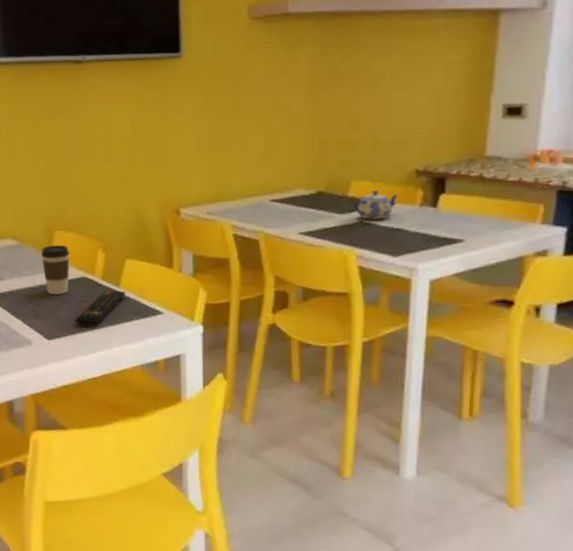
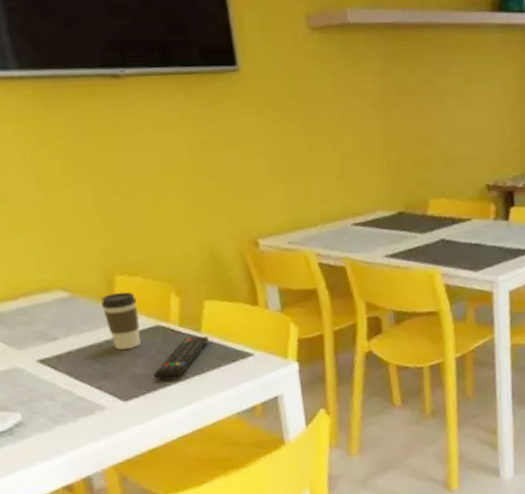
teapot: present [354,191,399,220] -> none [434,208,474,237]

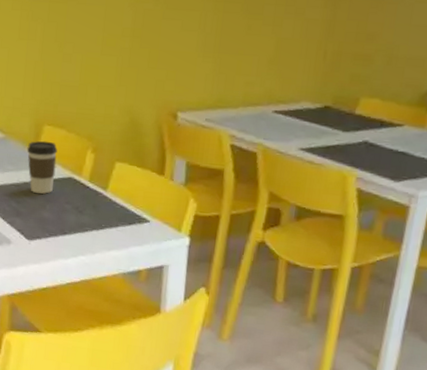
remote control: present [153,336,209,382] -> none [57,193,112,231]

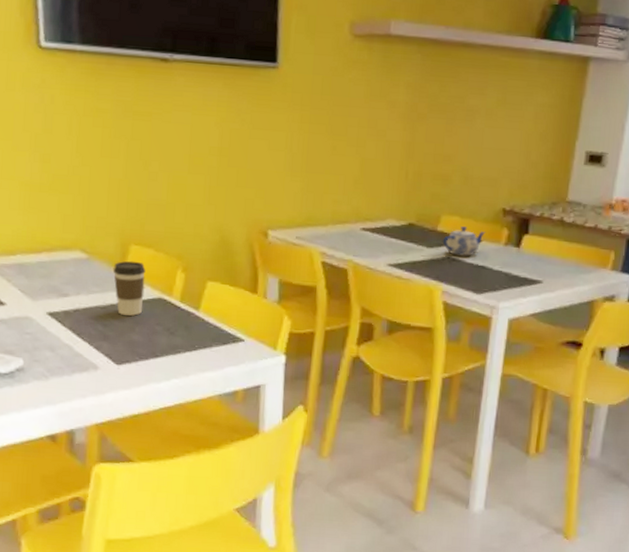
teapot: none [360,110,409,141] -> present [443,226,486,256]

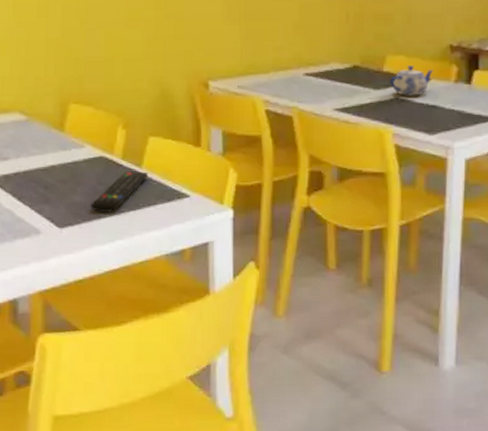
coffee cup: present [113,260,146,316] -> none [52,120,86,176]
remote control: none [148,313,205,353] -> present [91,171,148,214]

